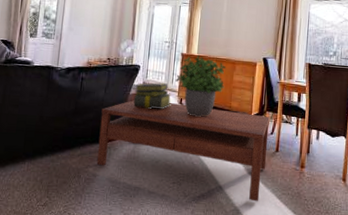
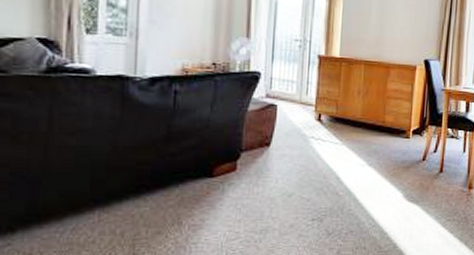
coffee table: present [96,100,270,202] -> none [204,119,432,232]
stack of books: present [133,83,172,109] -> none [254,94,307,129]
potted plant: present [176,55,226,117] -> none [311,57,378,136]

